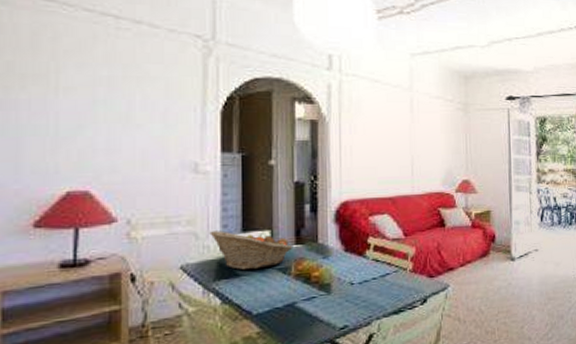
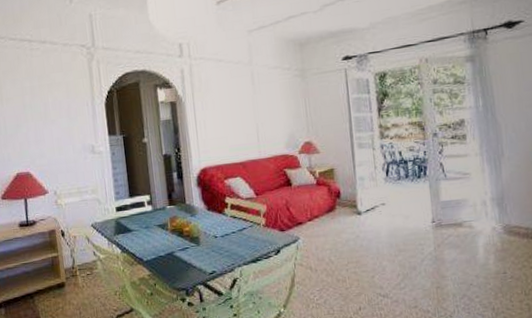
fruit basket: present [209,231,292,271] -> none [107,196,167,227]

